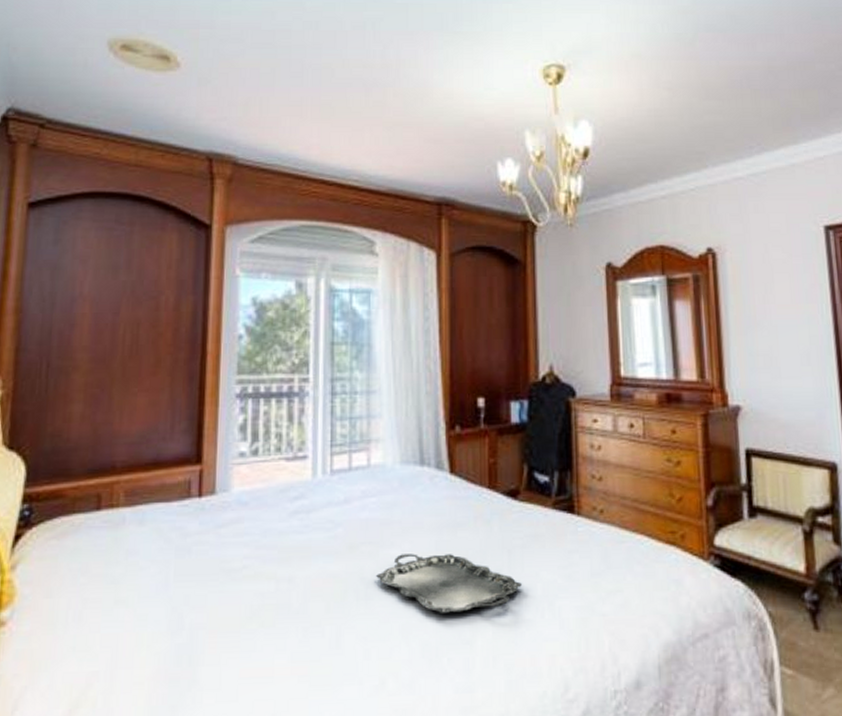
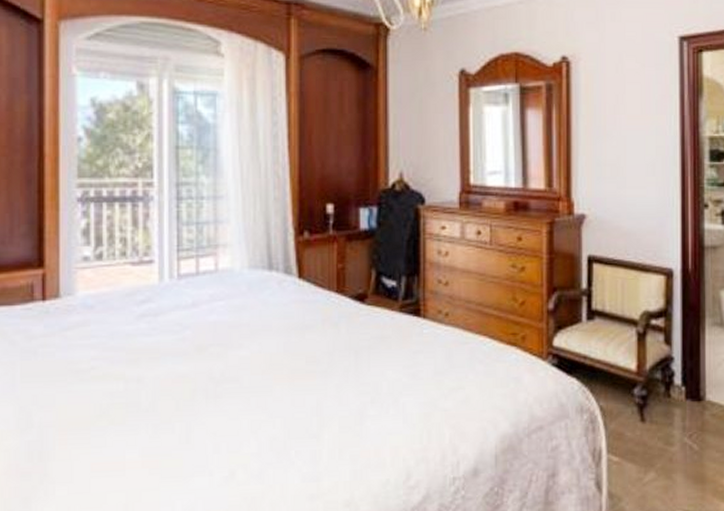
serving tray: present [376,554,522,614] -> none [225,355,368,411]

